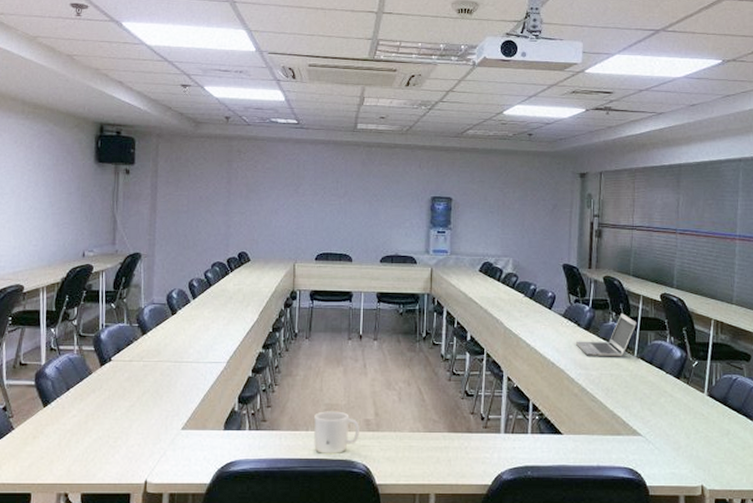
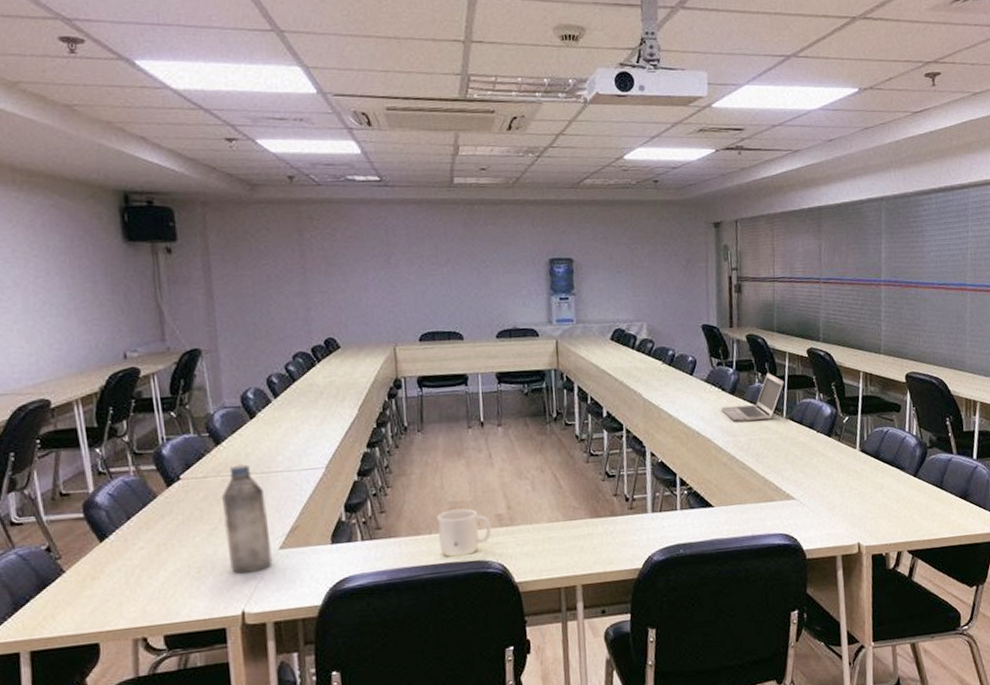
water bottle: none [140,353,176,447] -> present [221,464,273,574]

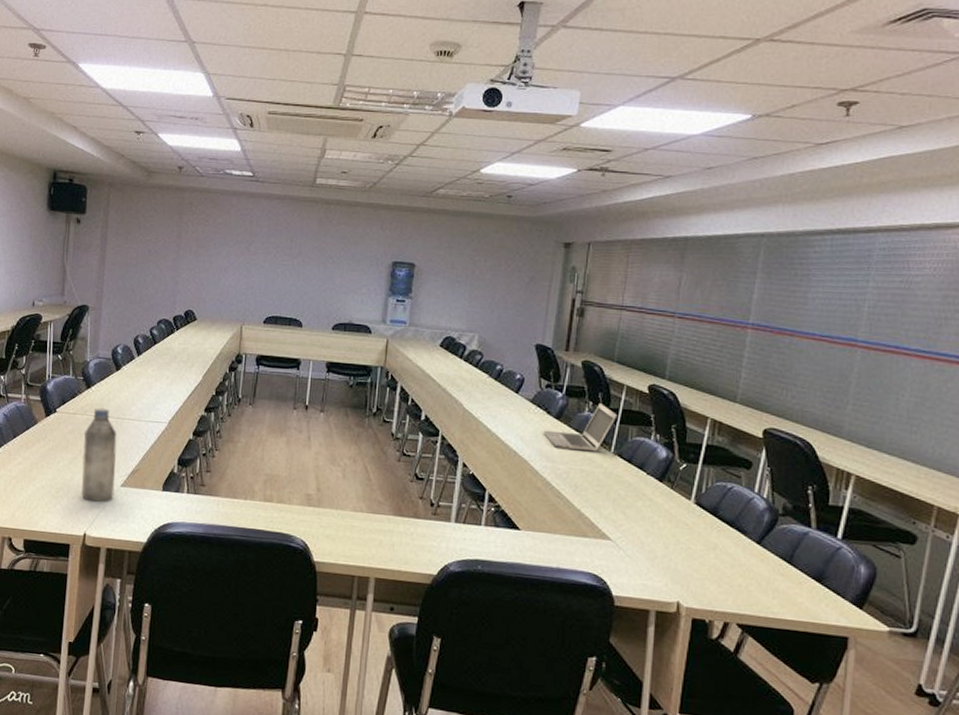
mug: present [437,508,492,558] -> none [252,481,300,527]

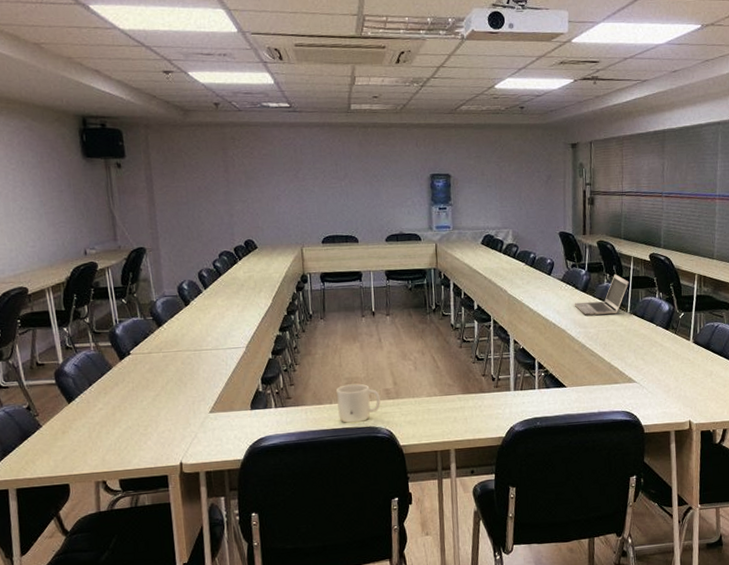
water bottle: present [80,408,117,502] -> none [162,343,204,432]
mug: none [252,481,300,527] -> present [336,383,381,424]

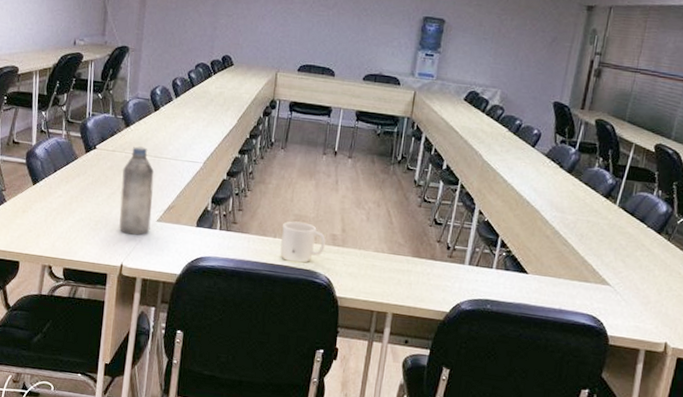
water bottle: none [162,343,204,432] -> present [118,146,154,235]
laptop: present [574,274,630,316] -> none [555,160,626,205]

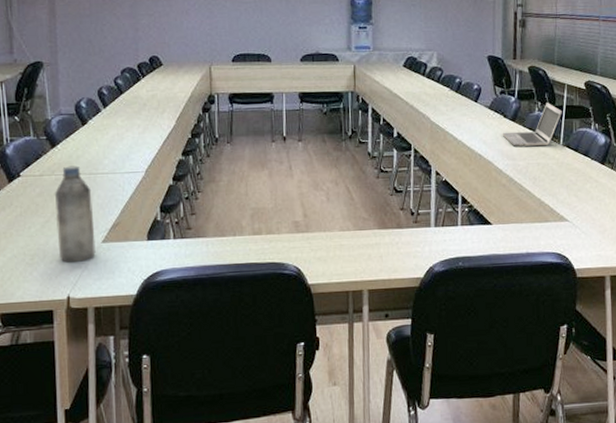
mug: present [280,221,326,264] -> none [241,214,289,259]
laptop: none [555,160,626,205] -> present [502,103,563,147]

